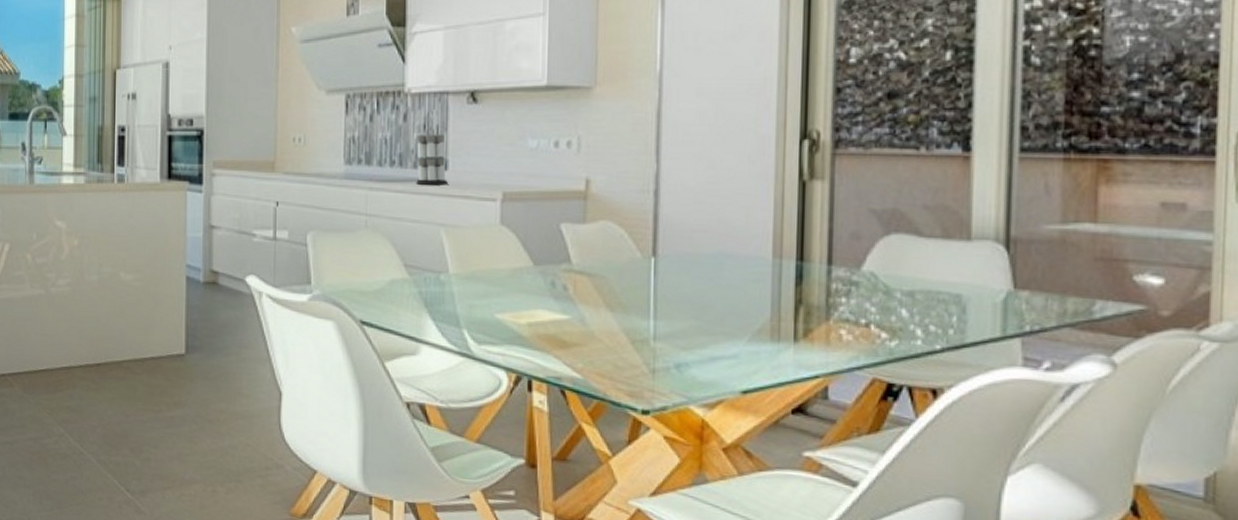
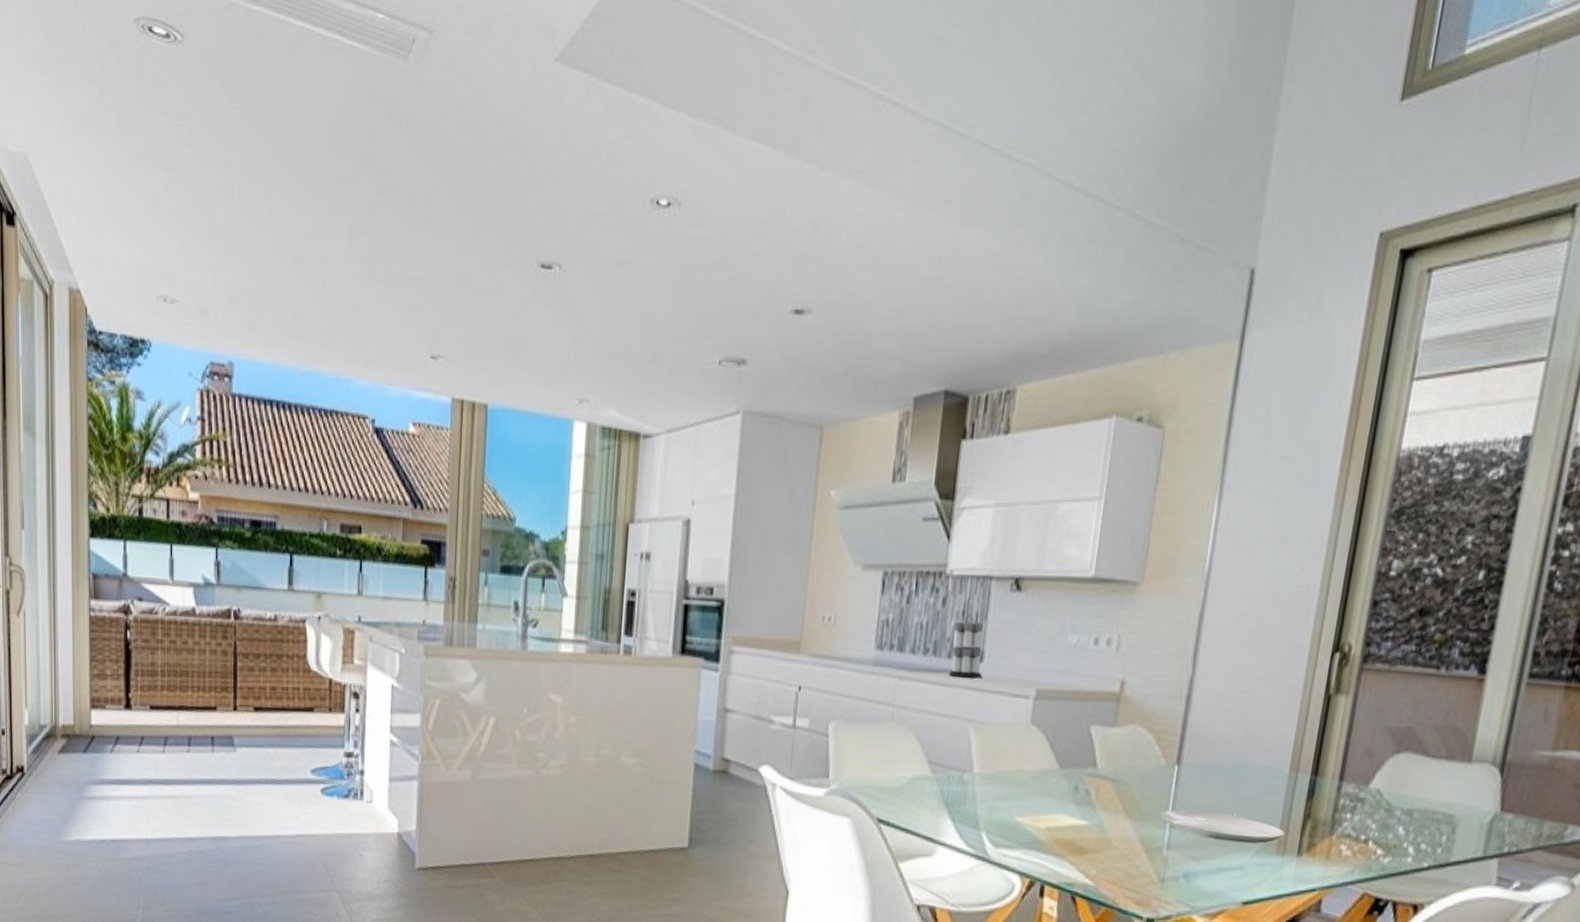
plate: none [641,300,777,332] -> present [1159,809,1285,844]

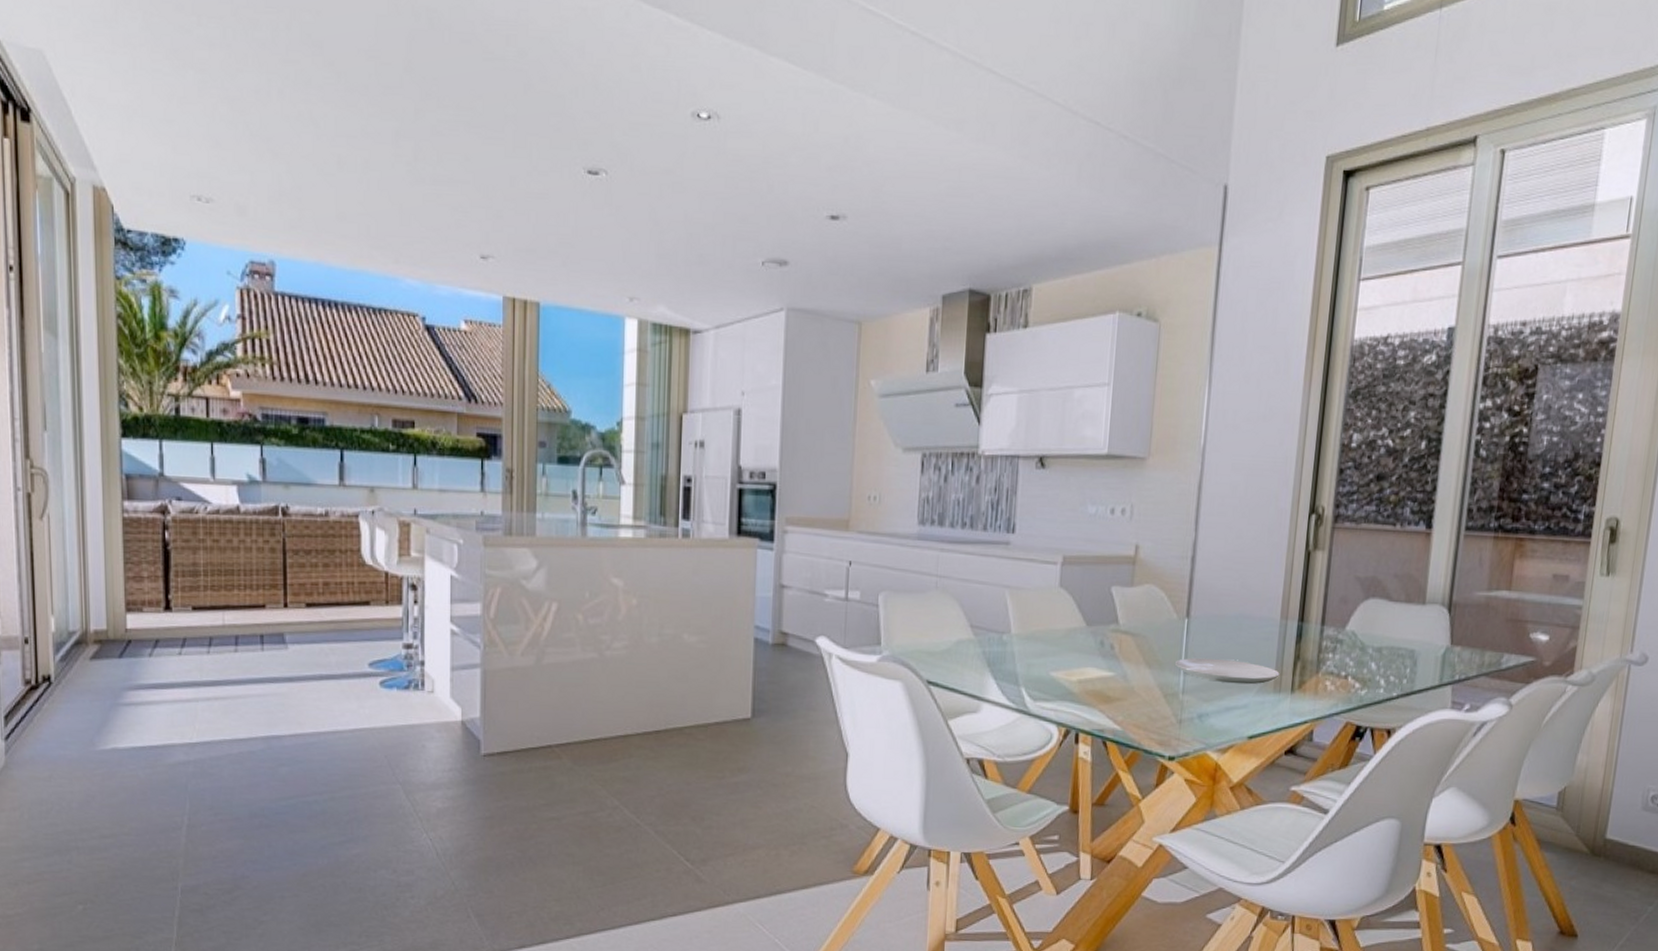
spice rack: present [949,614,983,679] -> none [985,490,1014,548]

